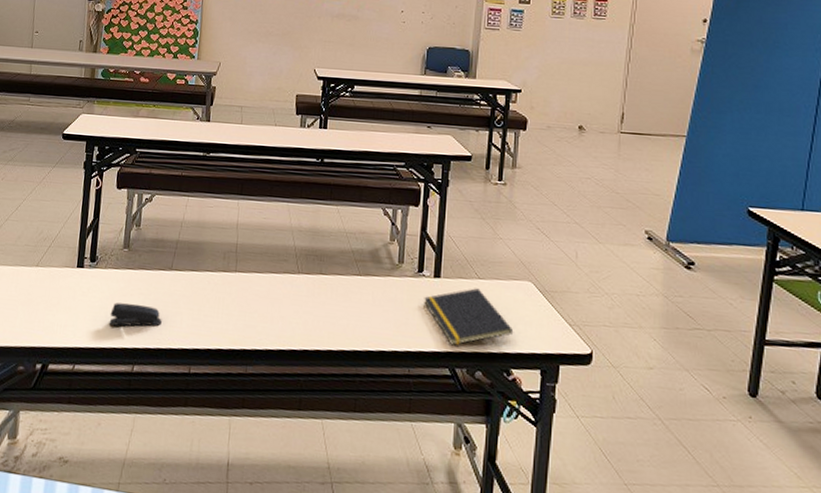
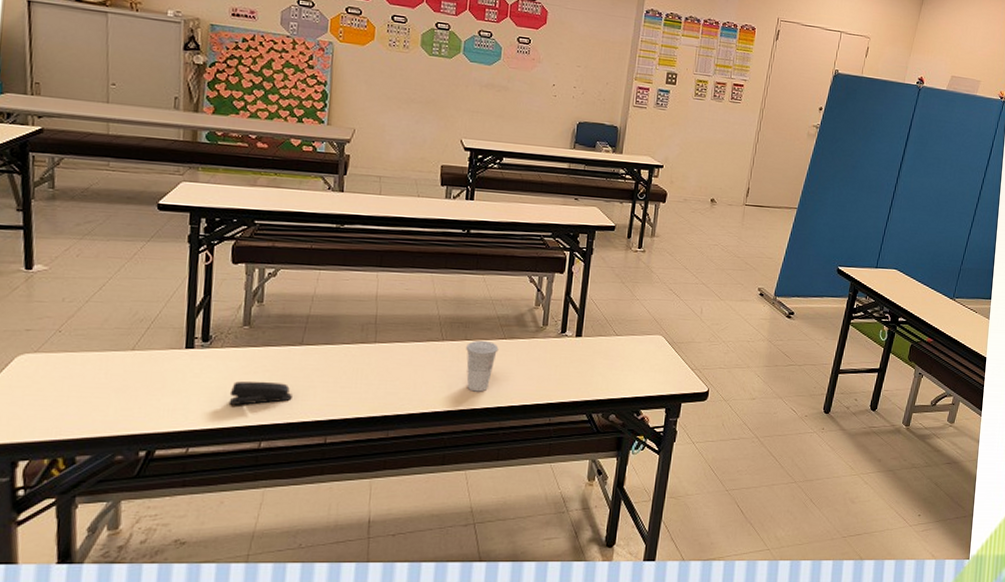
cup: none [321,275,354,332] -> present [466,340,499,392]
notepad: present [424,288,514,346] -> none [565,344,645,395]

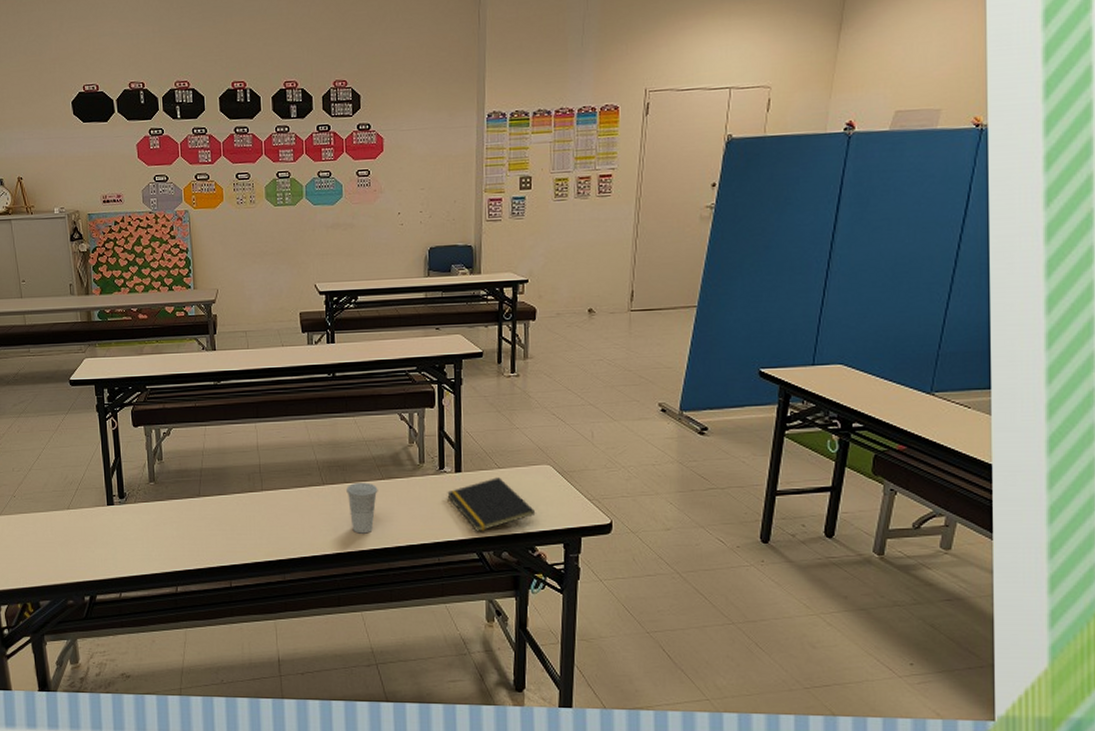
stapler: present [228,381,292,405] -> none [146,531,198,554]
notepad: none [565,344,645,395] -> present [447,477,536,532]

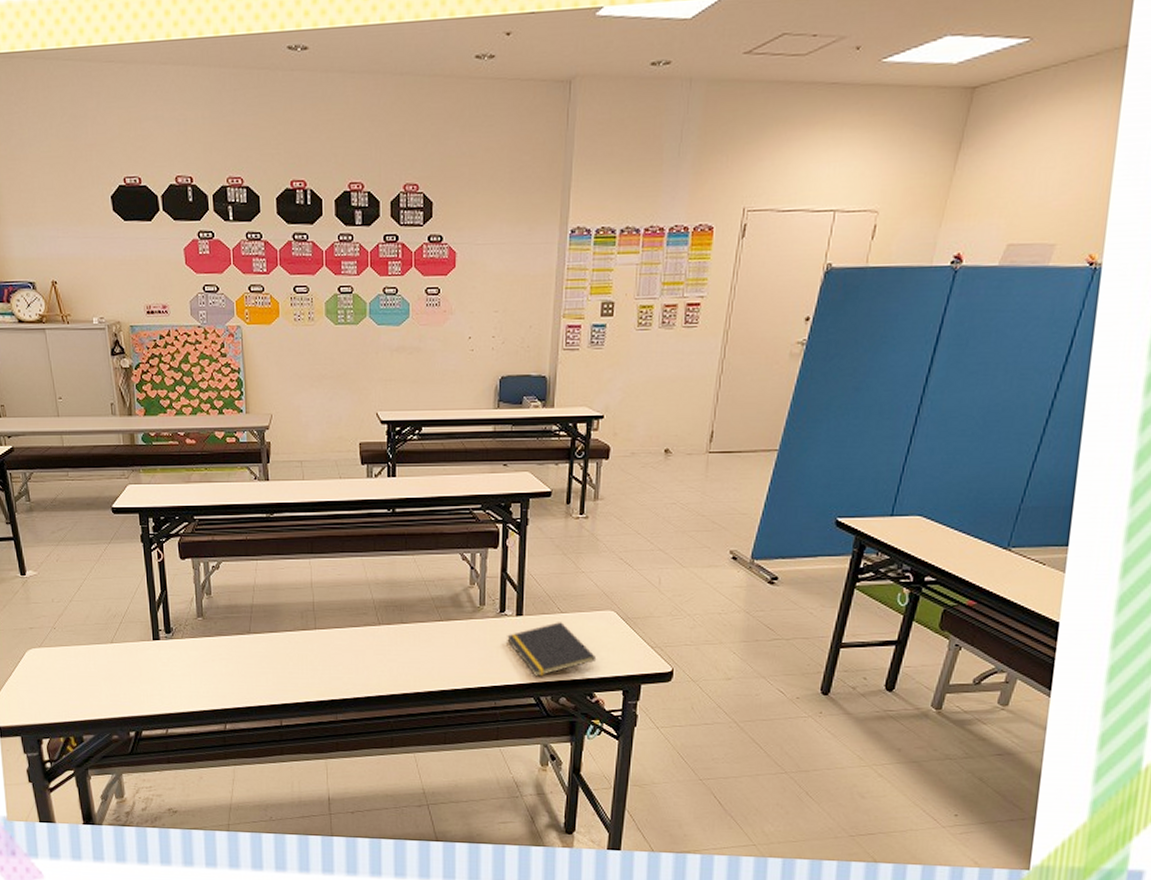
cup: present [346,482,378,534] -> none [403,623,436,676]

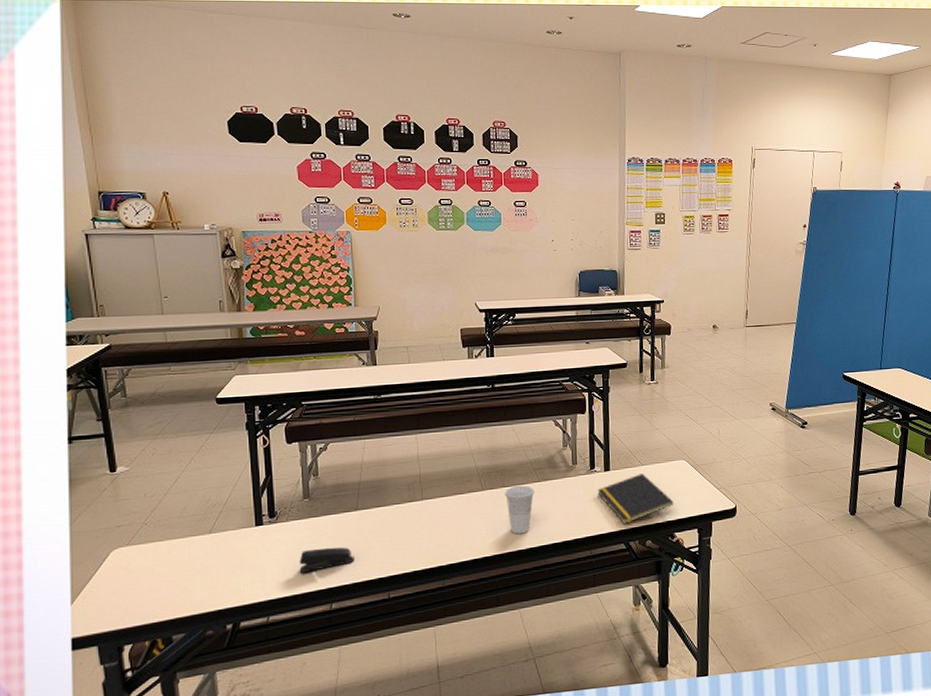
stapler: none [194,668,247,691] -> present [299,547,354,573]
cup: none [403,623,436,676] -> present [505,485,535,535]

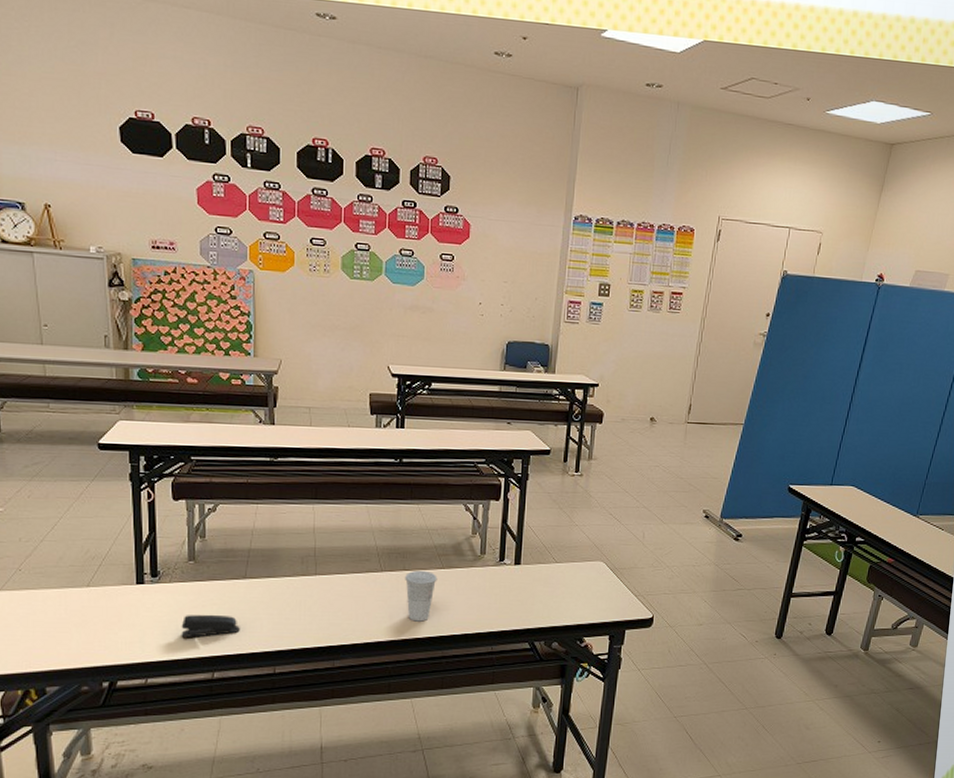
notepad: present [597,473,674,524] -> none [505,571,587,623]

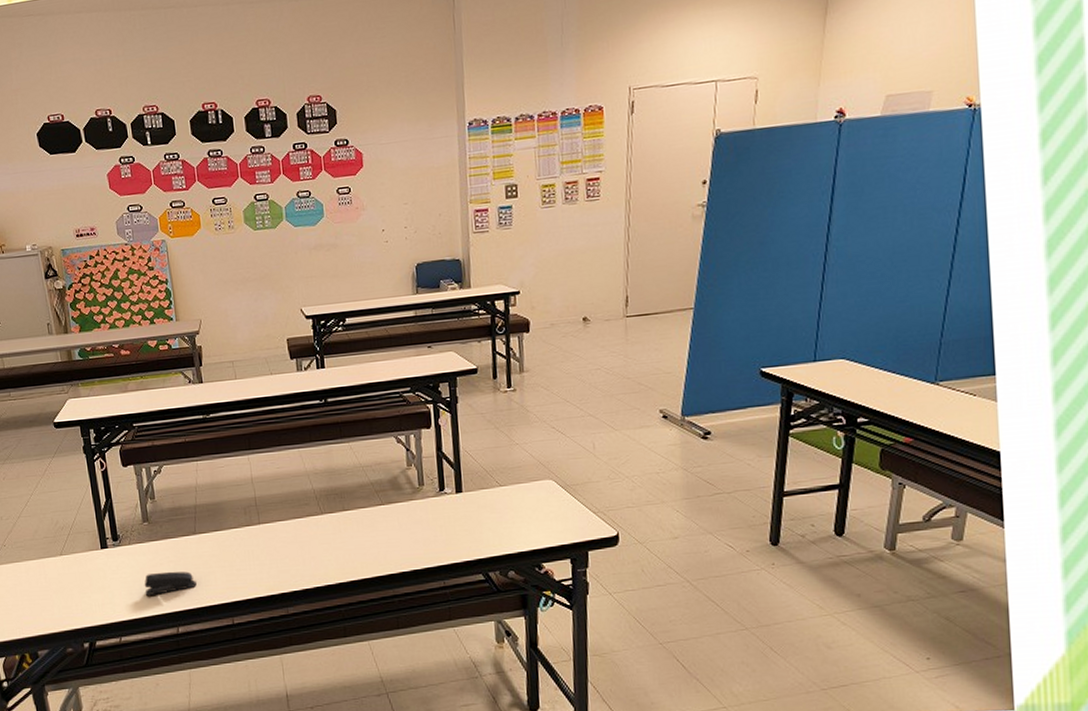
cup: present [405,570,438,622] -> none [345,508,378,562]

